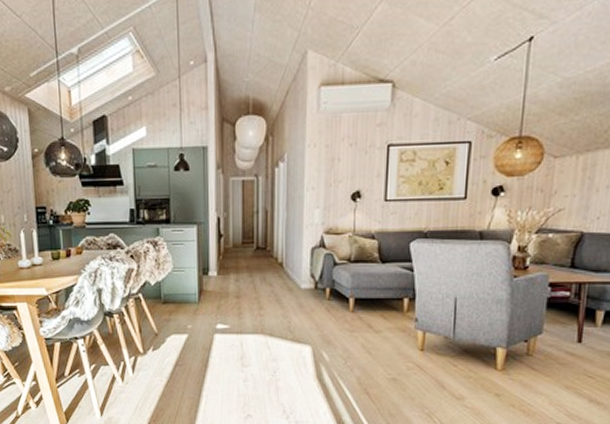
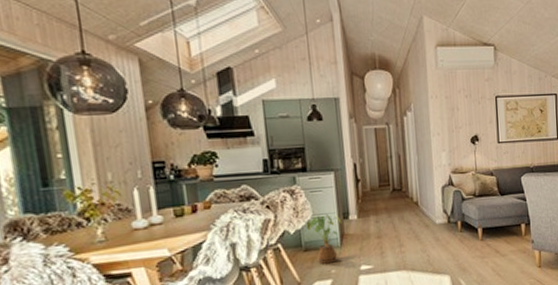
house plant: none [163,269,202,318] -> present [303,214,342,264]

